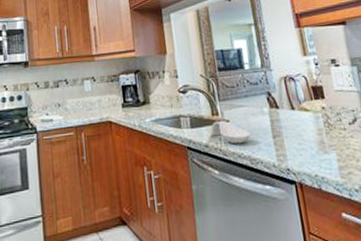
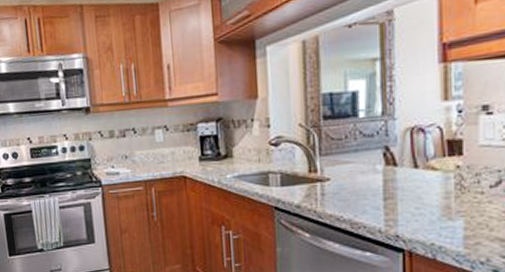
spoon rest: present [210,120,251,144] -> none [305,178,356,206]

